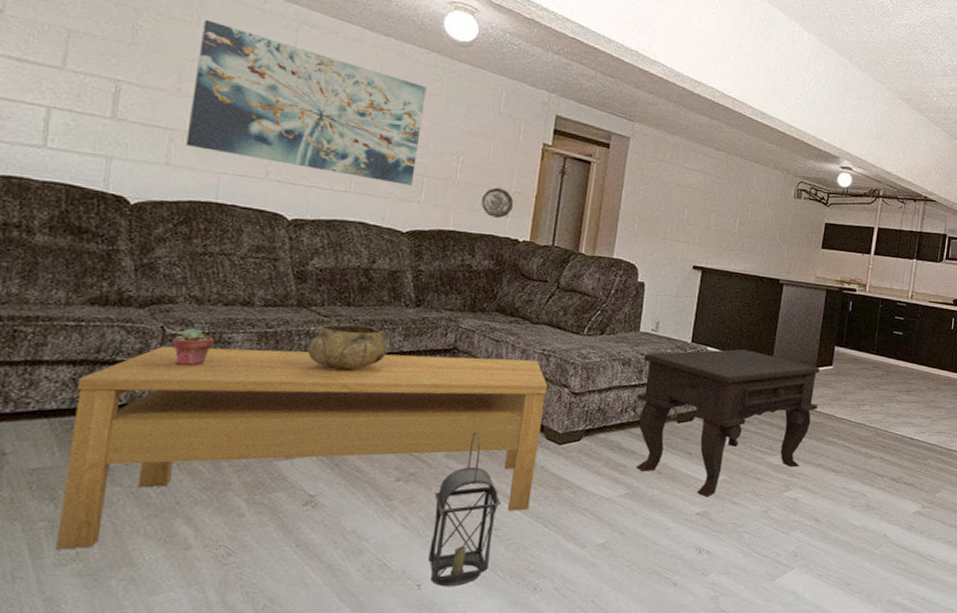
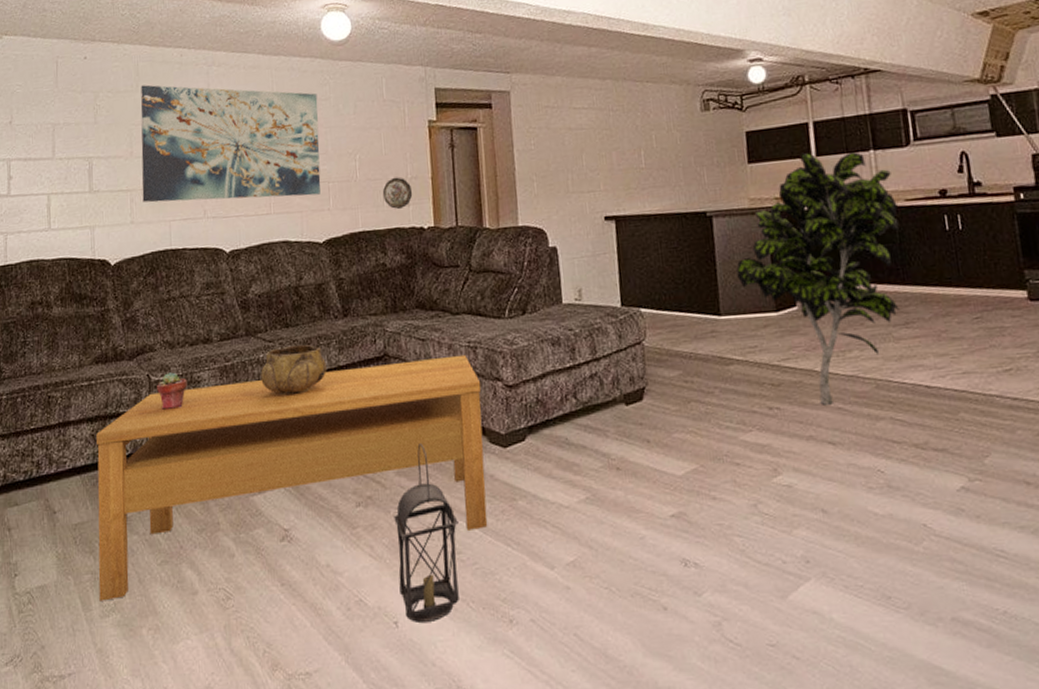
side table: present [635,349,820,497] -> none [573,303,791,494]
indoor plant: none [792,249,924,443] -> present [736,151,900,405]

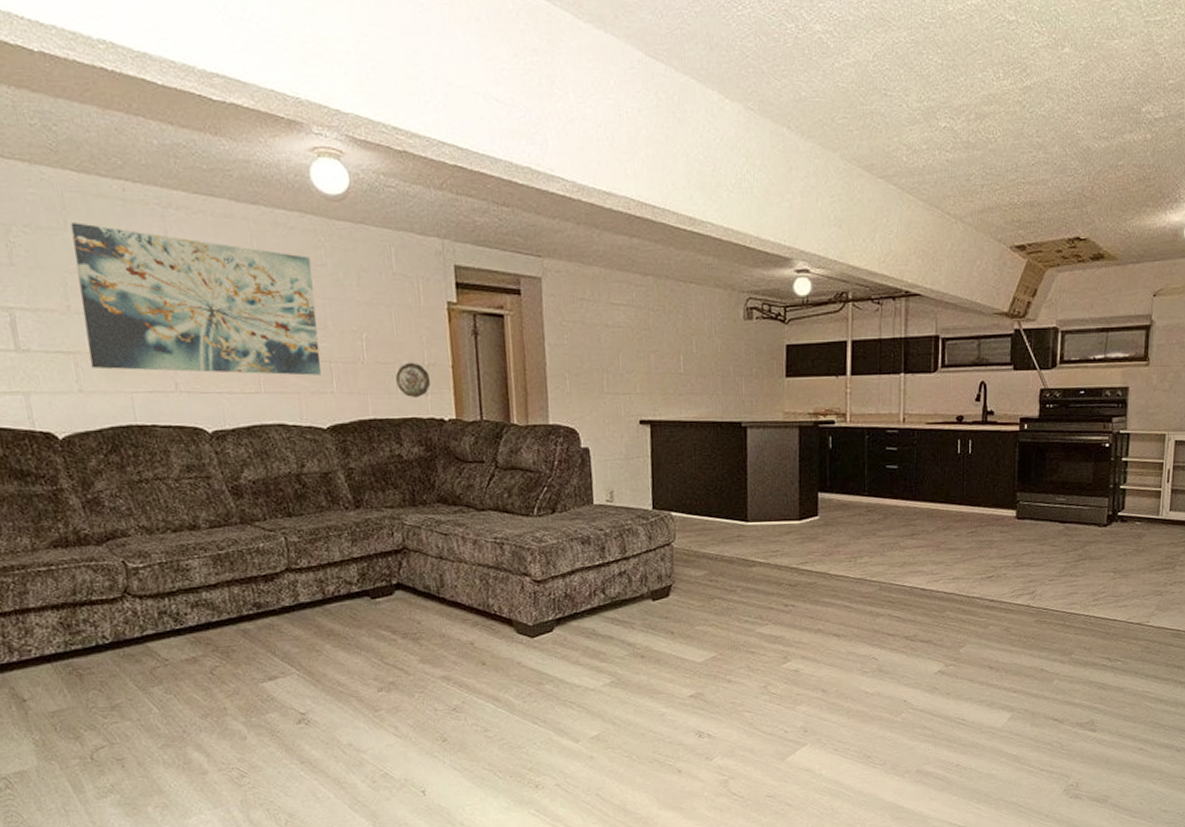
coffee table: present [96,354,488,601] -> none [65,550,515,784]
potted succulent: present [157,372,187,410] -> none [136,559,174,598]
decorative bowl: present [261,344,327,396] -> none [262,534,339,586]
lantern: present [394,443,459,622] -> none [418,633,487,791]
indoor plant: present [736,151,900,405] -> none [766,370,919,603]

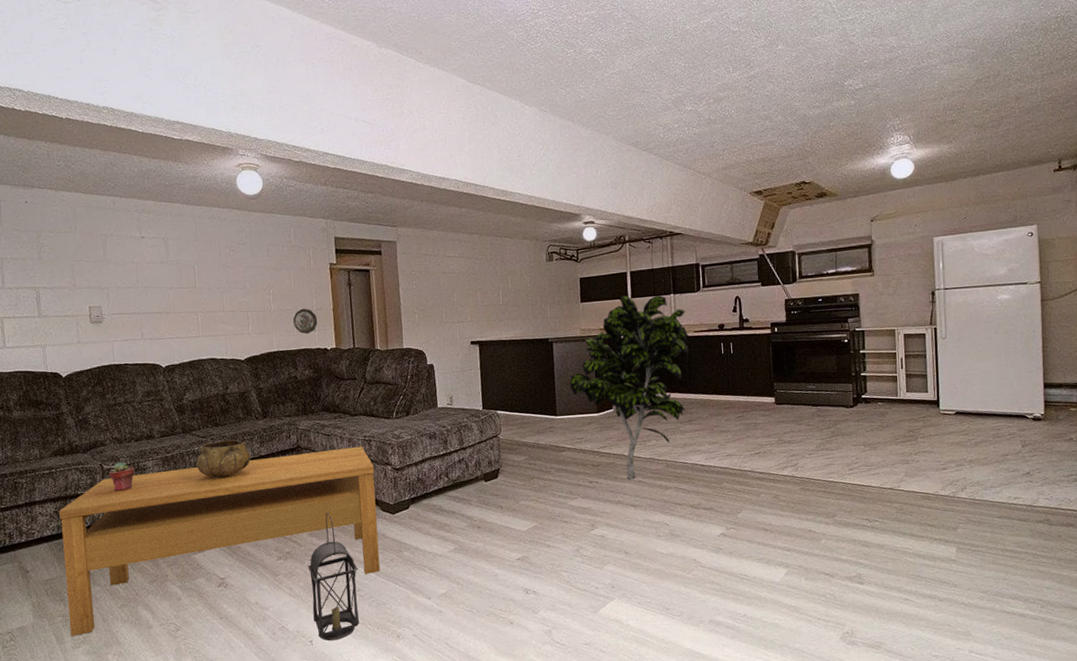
coffee table: none [65,550,515,784] -> present [59,446,381,637]
wall art: present [70,222,321,376] -> none [79,227,241,326]
potted succulent: none [136,559,174,598] -> present [109,462,135,491]
decorative bowl: none [262,534,339,586] -> present [196,439,251,479]
lantern: none [418,633,487,791] -> present [308,512,359,641]
indoor plant: none [766,370,919,603] -> present [569,294,689,479]

